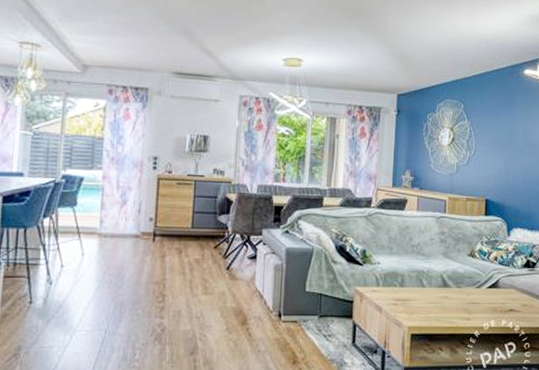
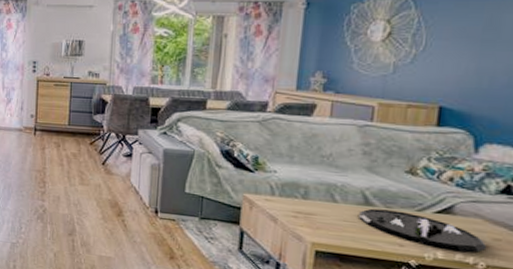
decorative tray: none [440,289,519,319] -> present [359,208,488,253]

